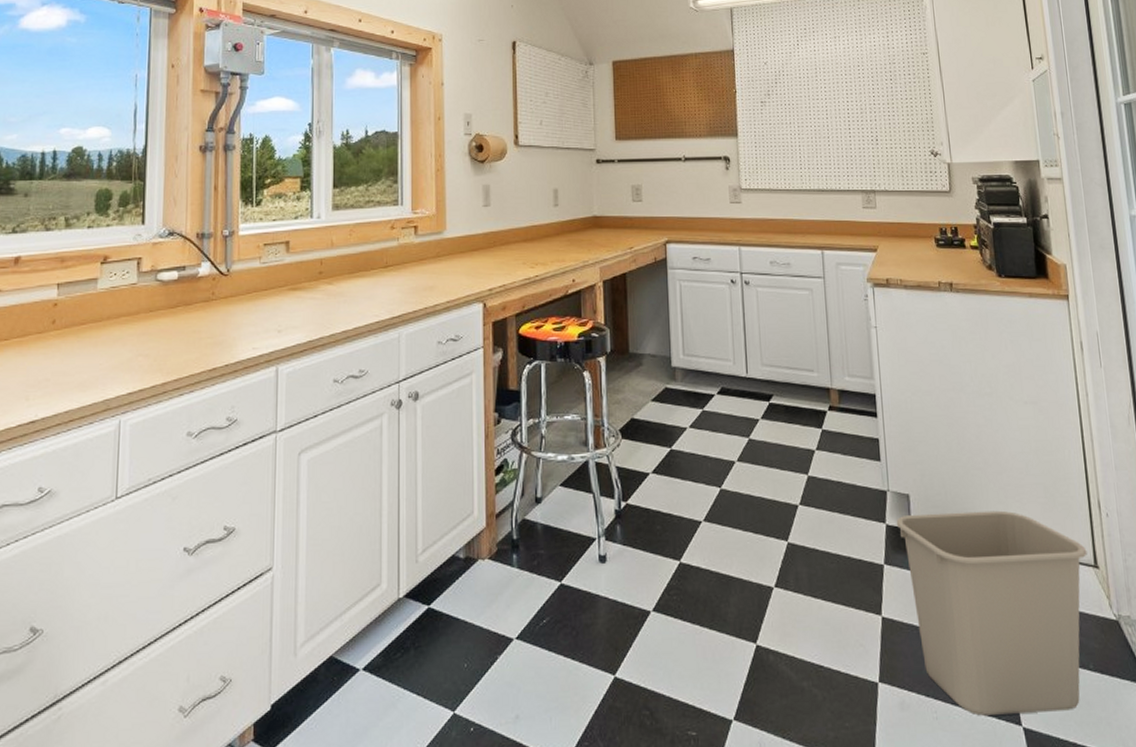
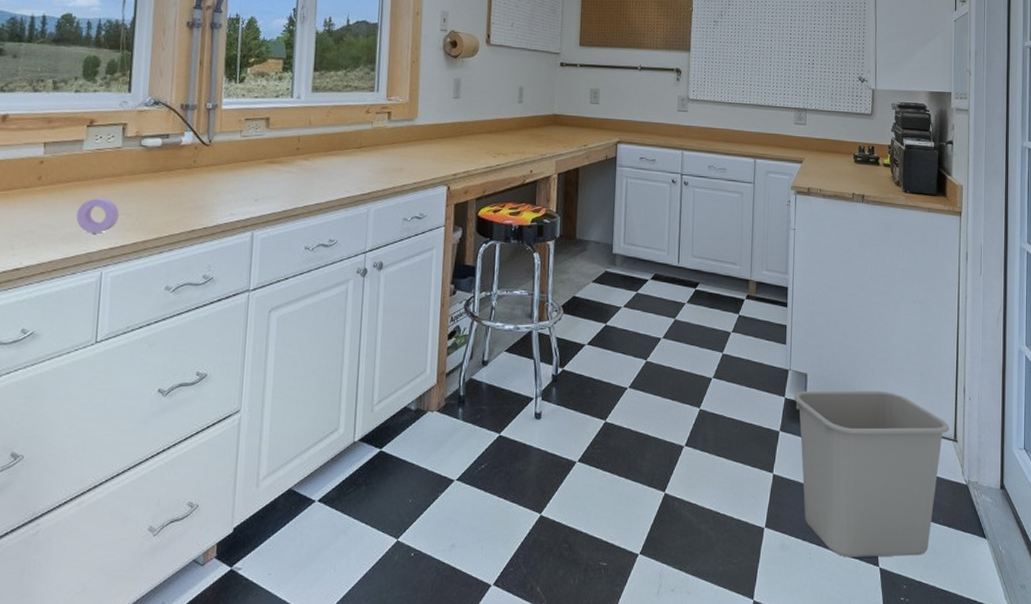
duct tape: none [92,339,136,378] -> present [76,198,119,234]

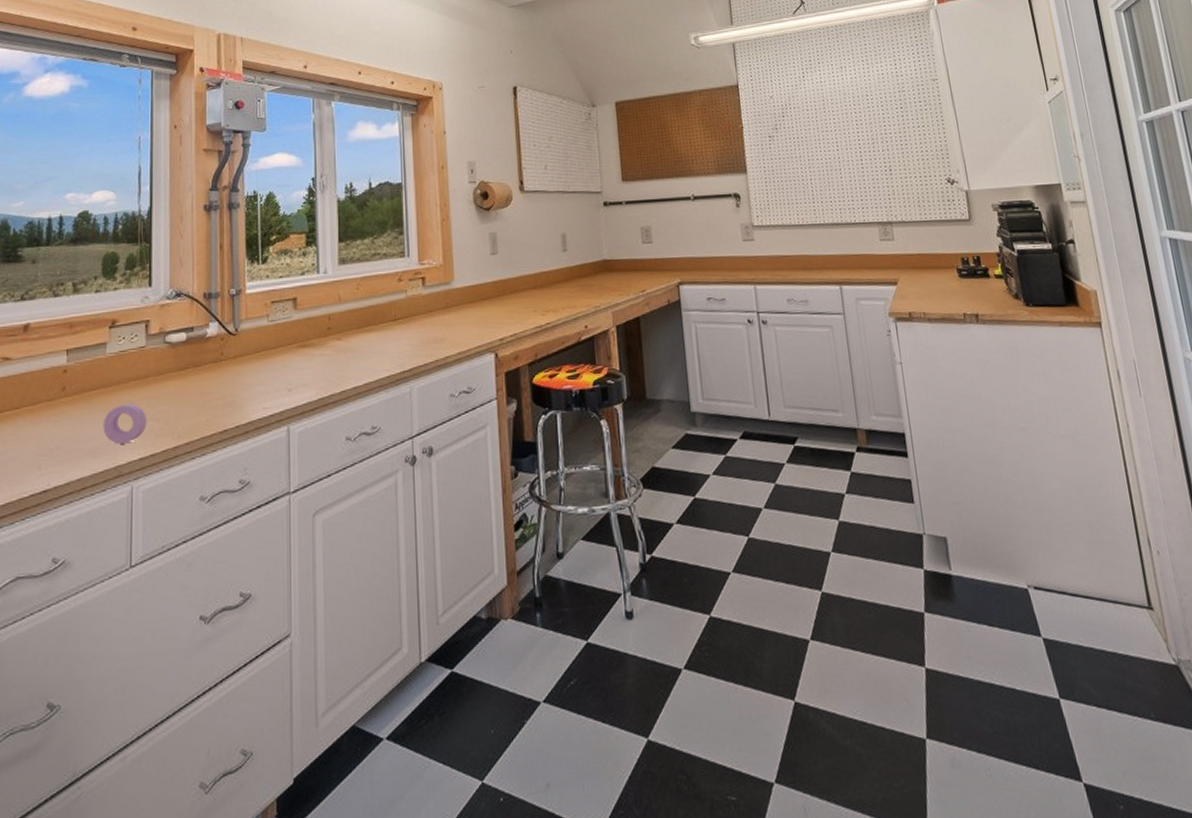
garbage can: present [793,390,950,557] -> none [934,551,1143,772]

